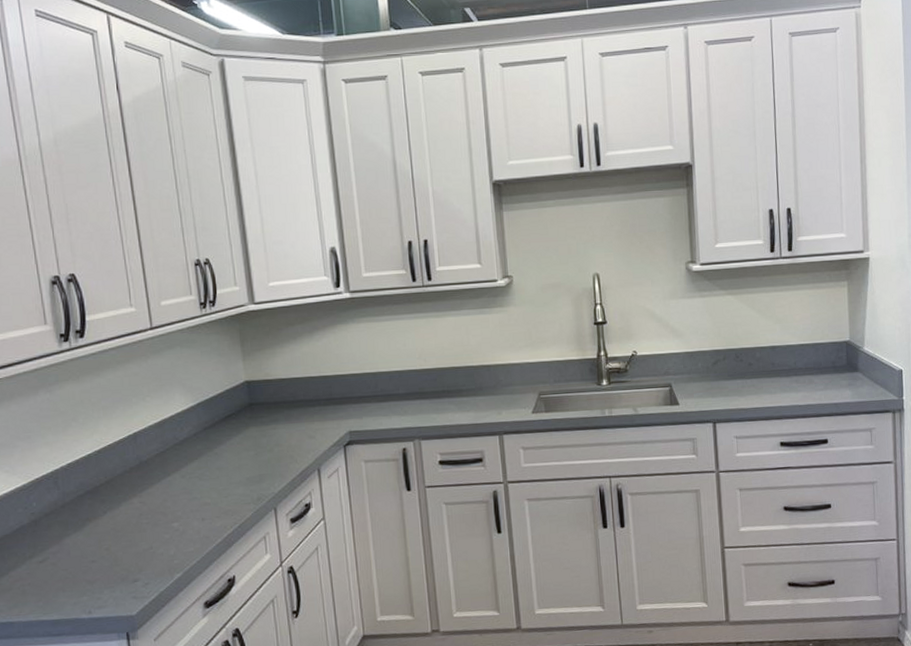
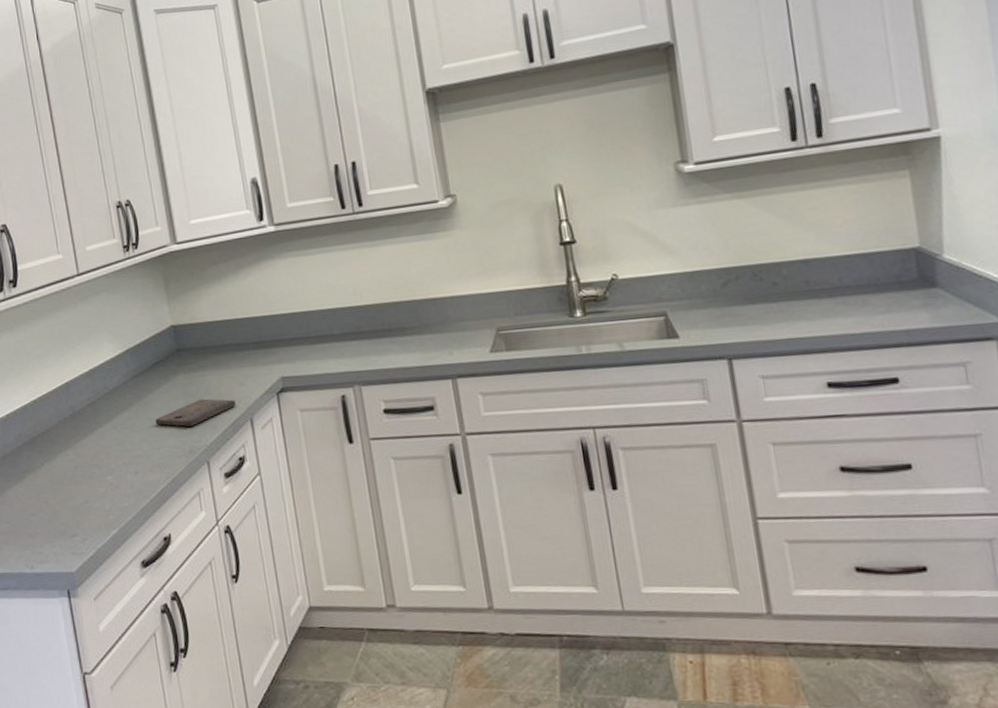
cutting board: none [225,450,305,476] -> present [155,398,236,427]

